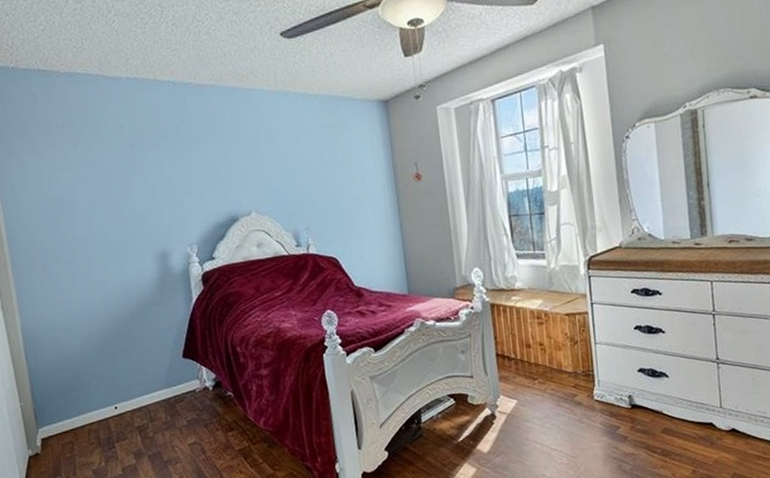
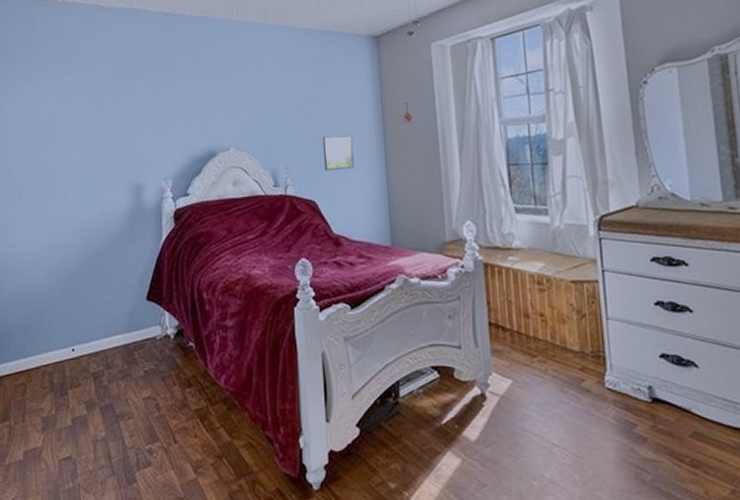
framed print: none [339,196,371,229] -> present [322,135,354,171]

